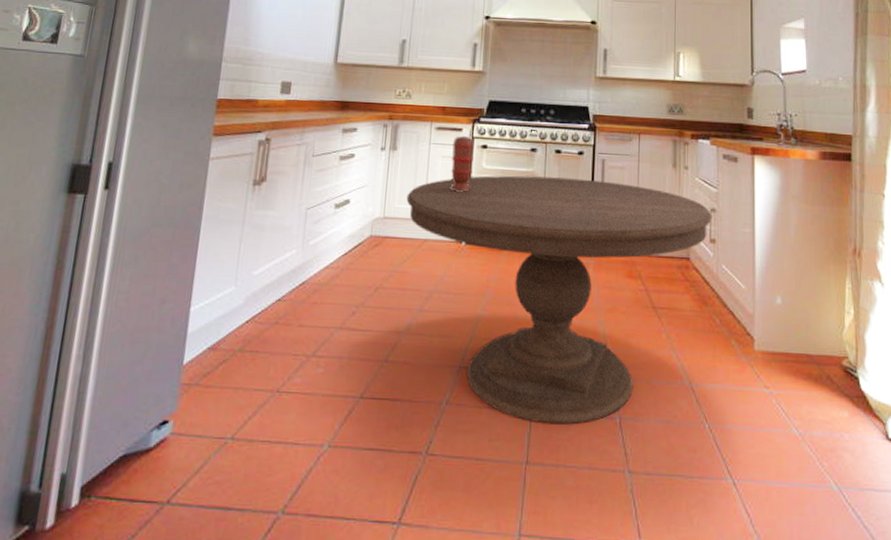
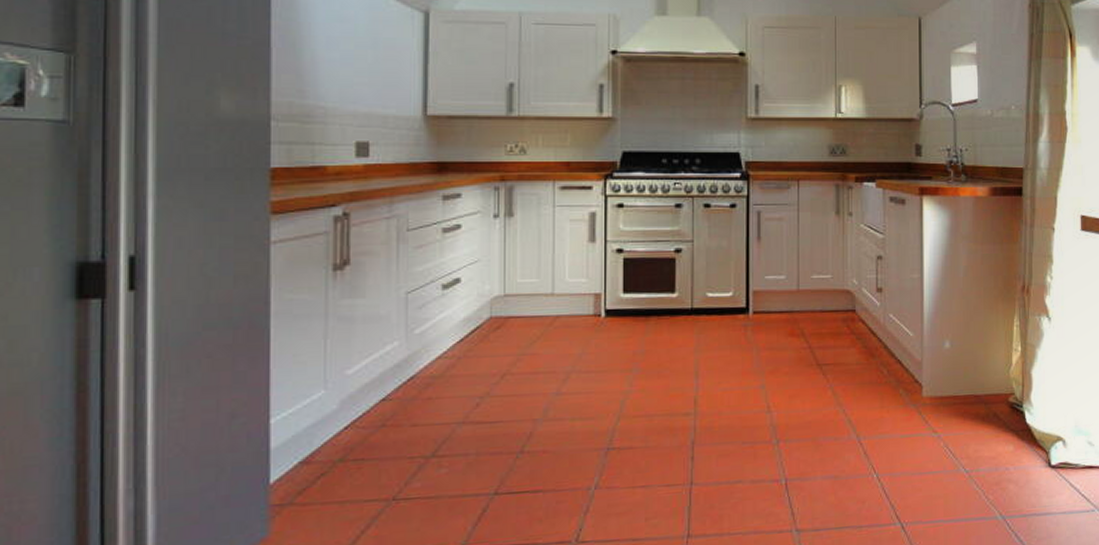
dining table: present [406,175,712,425] -> none [530,234,879,495]
spice grinder: present [450,135,474,192] -> none [581,194,608,259]

